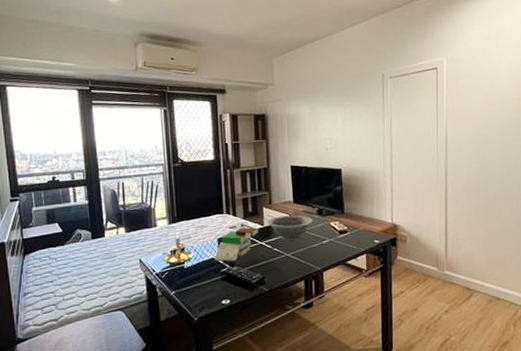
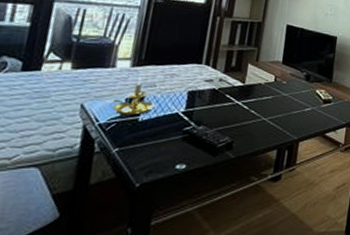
book: present [214,227,259,262] -> none [178,82,238,120]
decorative bowl: present [268,215,313,241] -> none [250,75,299,104]

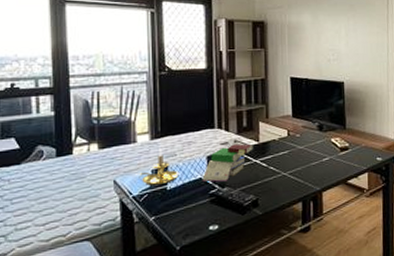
book: none [178,82,238,120] -> present [202,144,253,182]

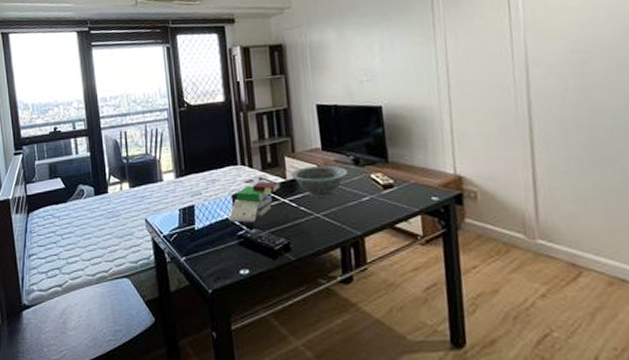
candle holder: present [136,148,179,185] -> none [165,187,206,225]
decorative bowl: none [264,130,313,159] -> present [291,165,349,198]

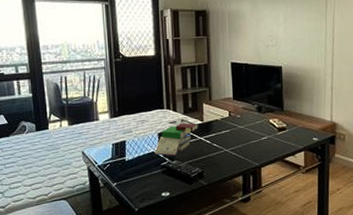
decorative bowl: present [291,165,349,198] -> none [207,111,253,137]

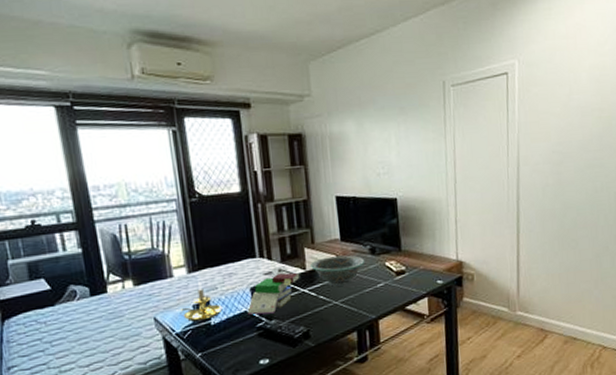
candle holder: none [99,125,135,157] -> present [176,282,223,321]
decorative bowl: none [207,111,253,137] -> present [311,255,365,287]

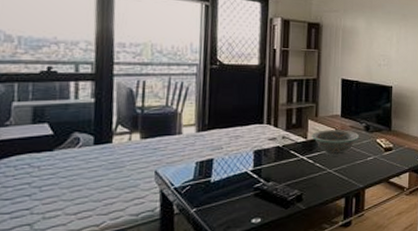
candle holder: present [176,282,223,321] -> none [179,141,225,177]
book: present [247,272,300,315] -> none [247,140,301,176]

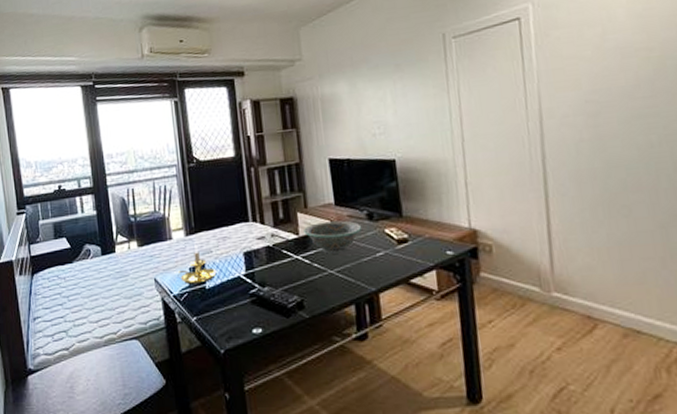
candle holder: none [179,141,225,177] -> present [174,245,217,284]

